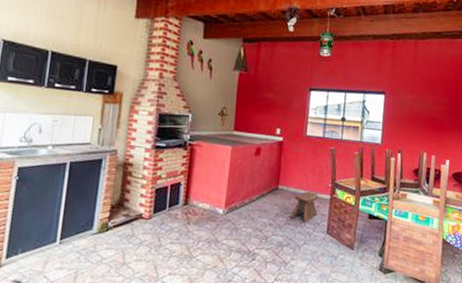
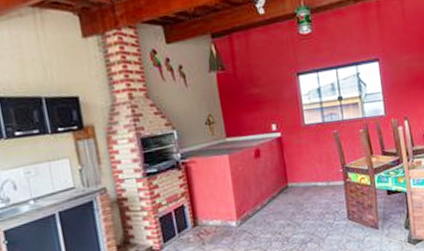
stool: present [291,192,318,223] -> none [306,181,335,214]

